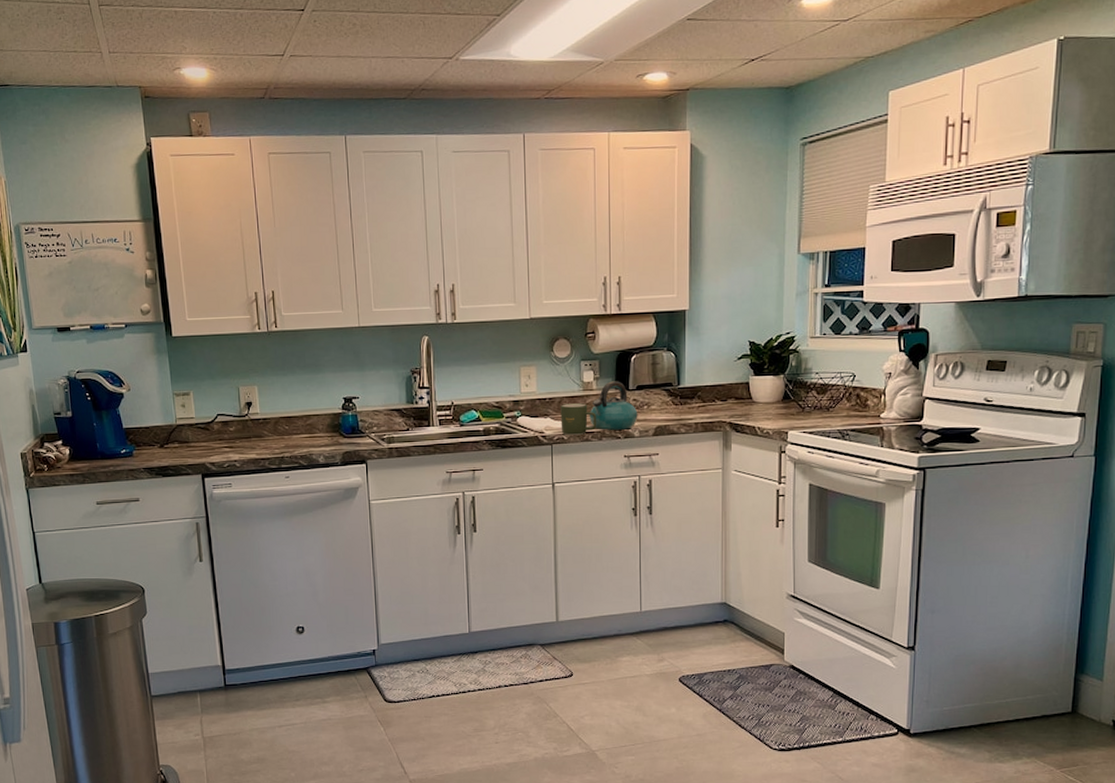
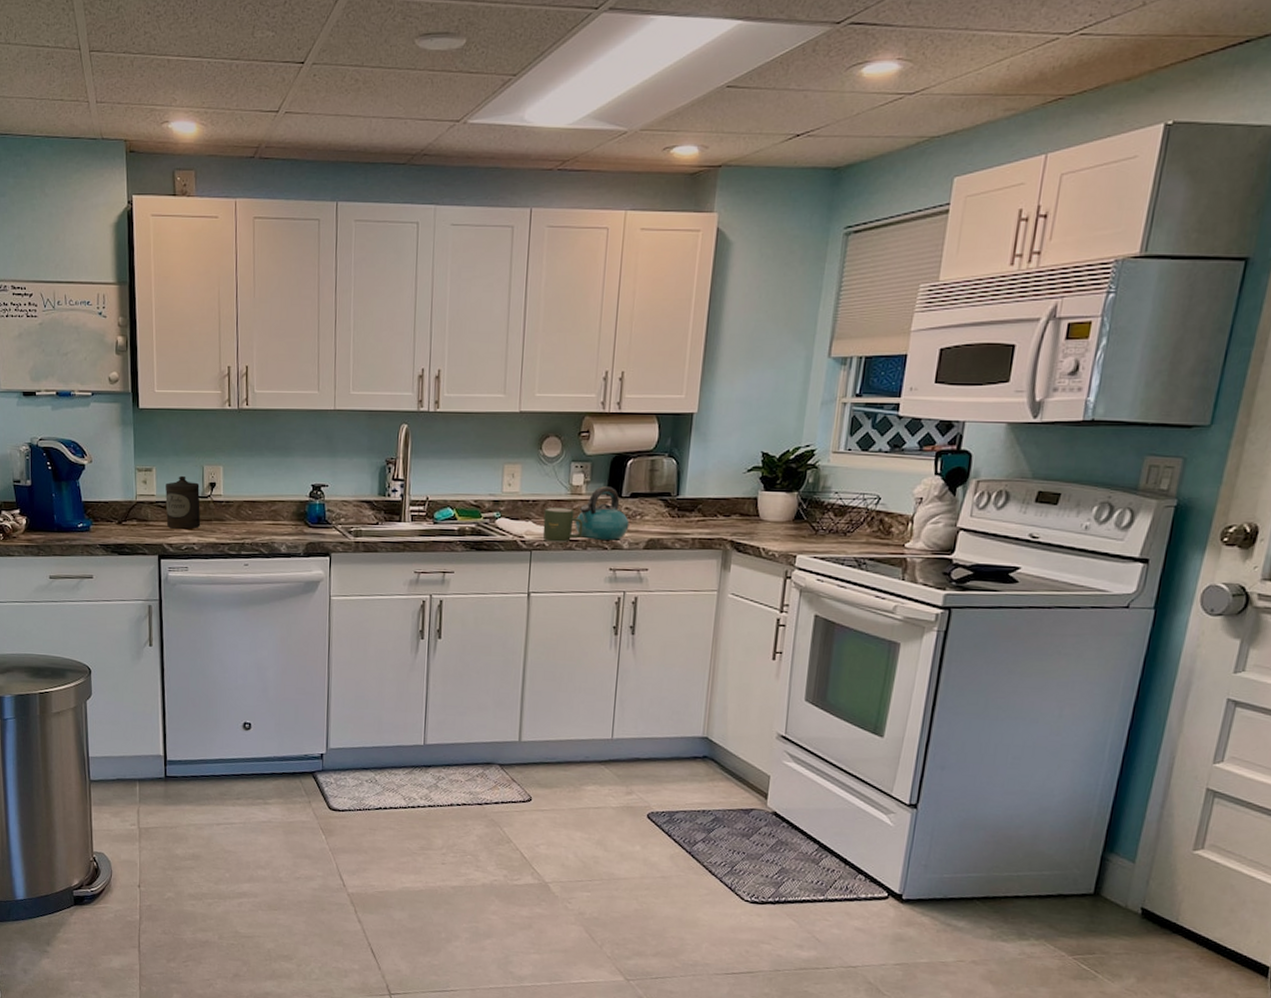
canister: none [204,397,241,448] -> present [165,475,201,529]

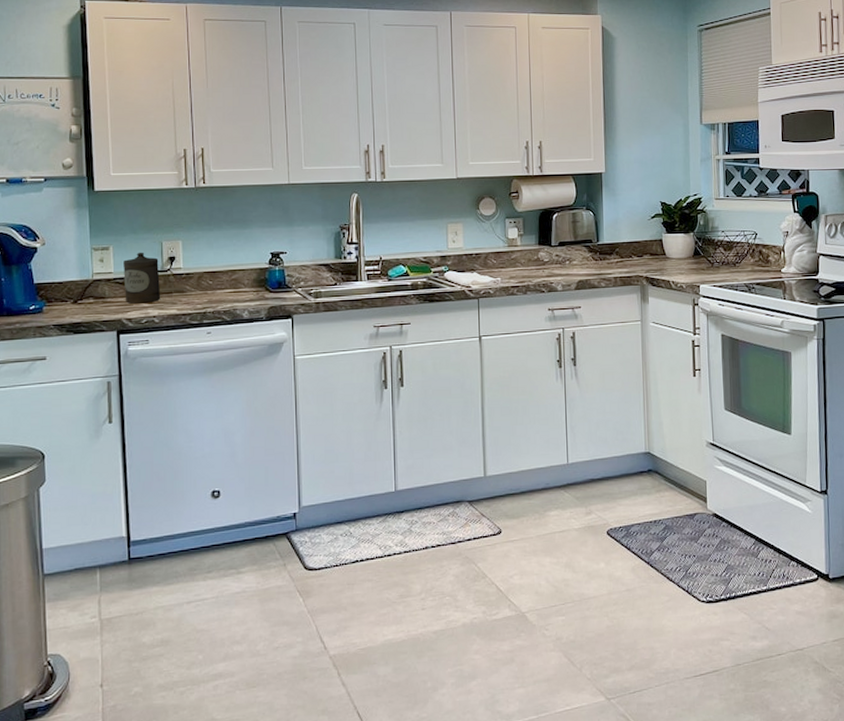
mug: present [543,508,583,543] -> none [486,259,522,290]
kettle: present [575,486,629,541] -> none [514,237,561,285]

